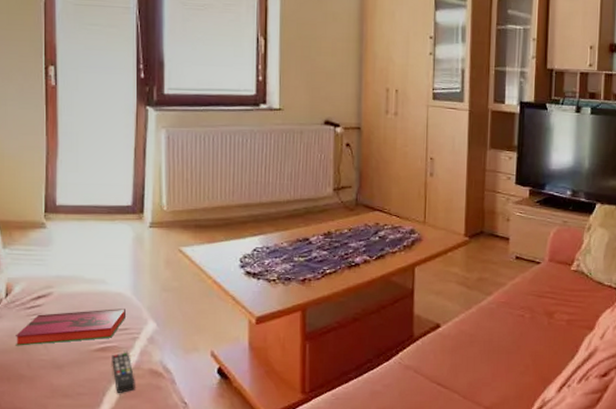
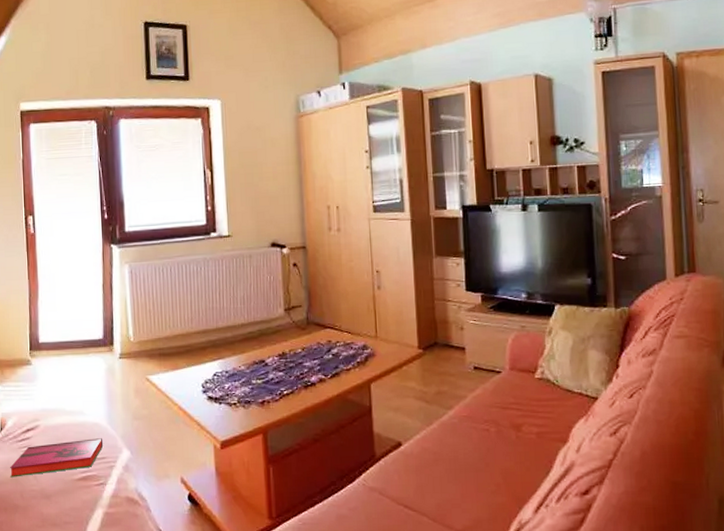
remote control: present [112,352,135,393] -> none [92,480,115,521]

